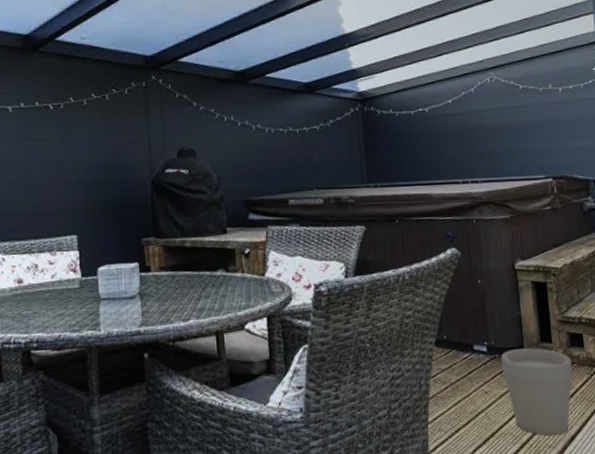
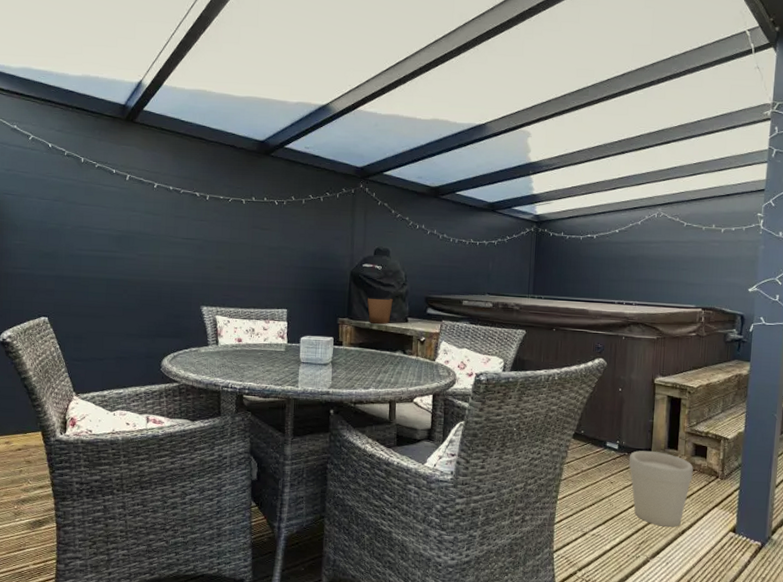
planter: none [176,206,207,240] -> present [367,297,393,324]

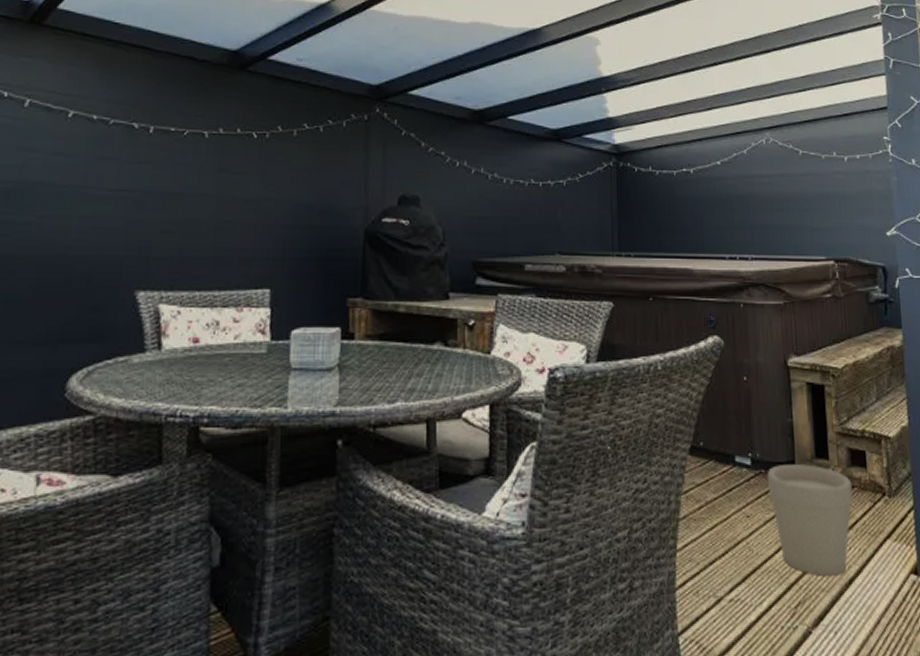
planter: present [367,297,393,324] -> none [390,265,427,303]

